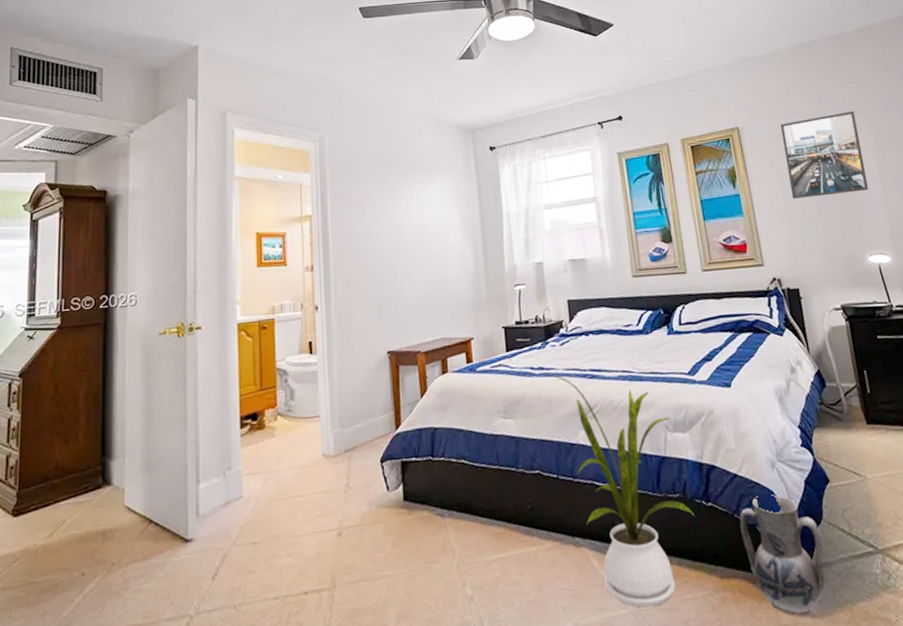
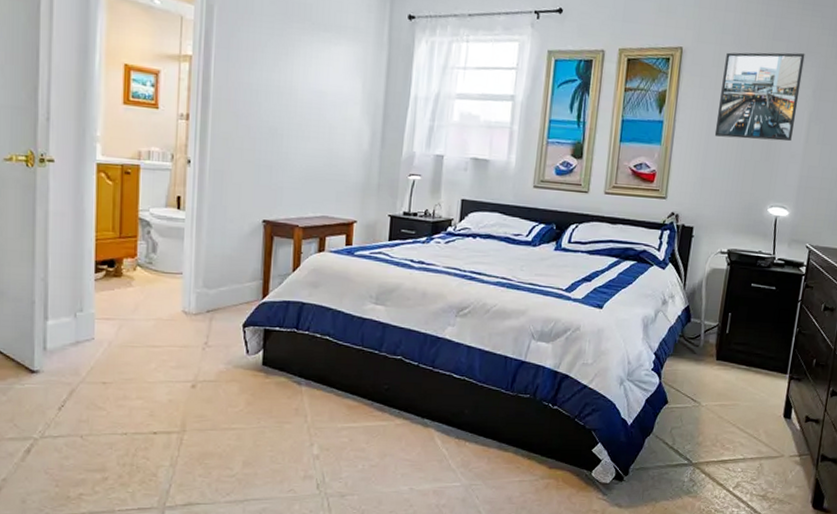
house plant: present [550,375,694,608] -> none [429,270,539,483]
ceramic jug: present [739,494,826,617] -> none [576,406,647,505]

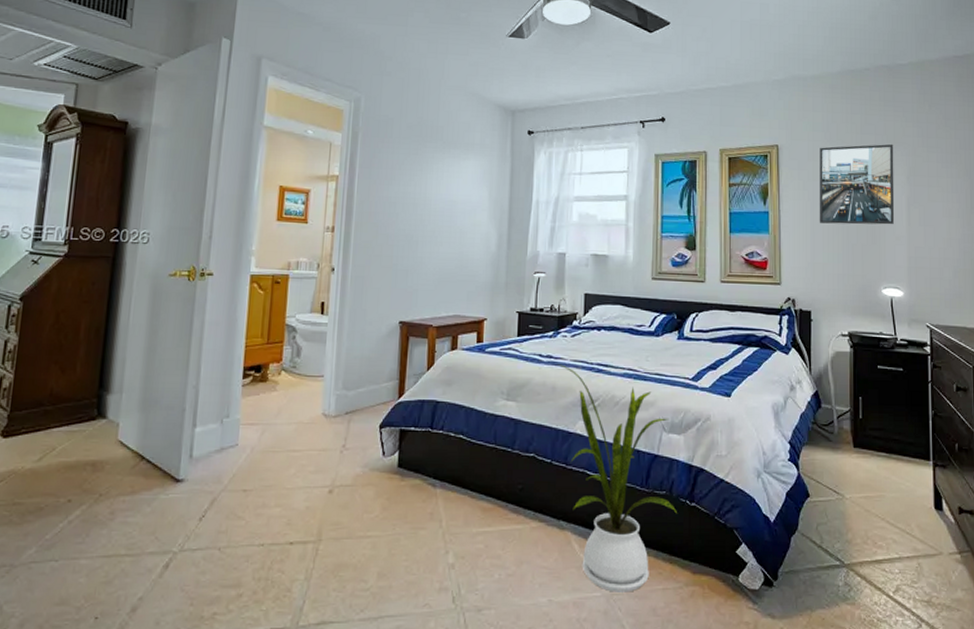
house plant: none [429,270,539,483] -> present [557,364,677,592]

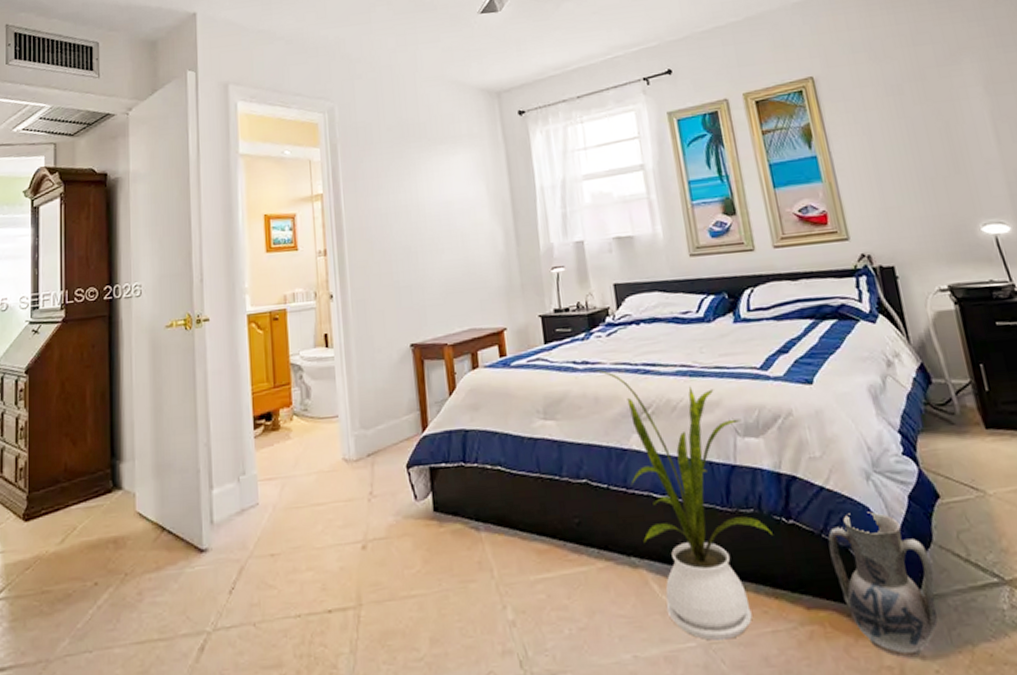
ceramic jug: none [719,502,793,616] -> present [828,511,939,657]
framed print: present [819,143,895,225] -> none [865,50,979,159]

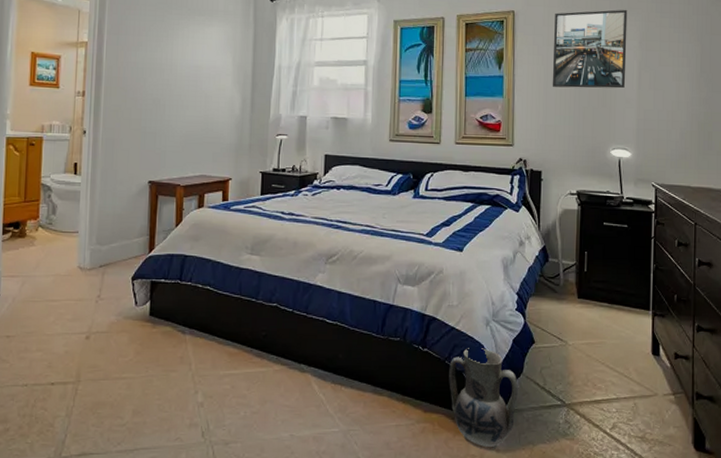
house plant: present [596,370,773,641] -> none [299,221,410,428]
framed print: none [865,50,979,159] -> present [552,9,628,89]

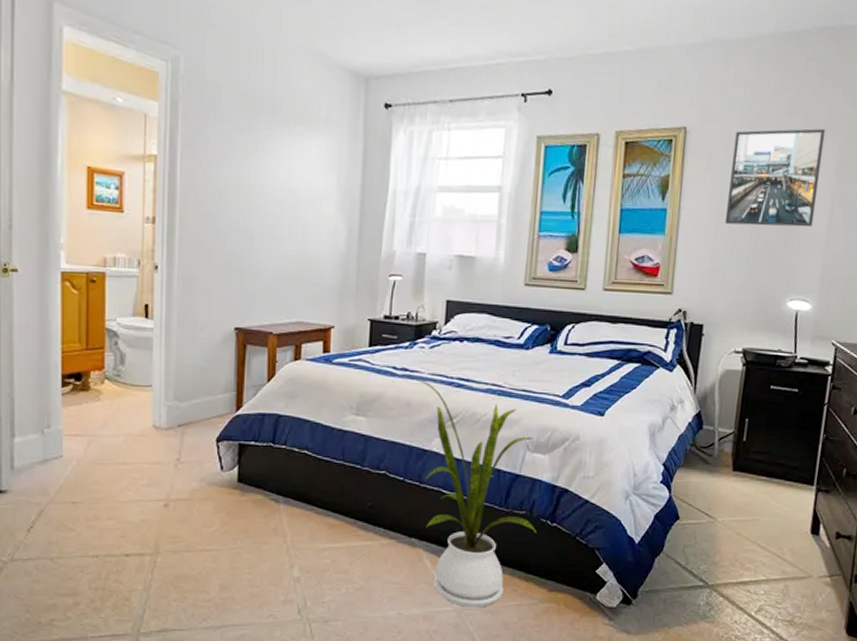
house plant: none [299,221,410,428] -> present [413,378,537,607]
ceramic jug: present [449,348,518,449] -> none [578,523,657,631]

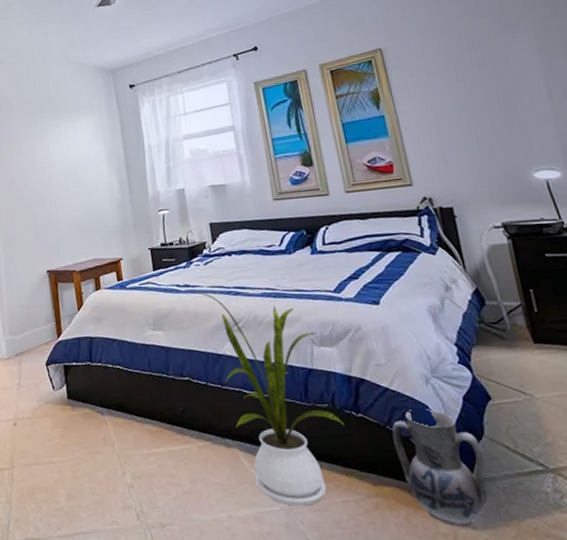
ceramic jug: none [578,523,657,631] -> present [391,409,489,527]
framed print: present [724,128,826,227] -> none [428,21,533,117]

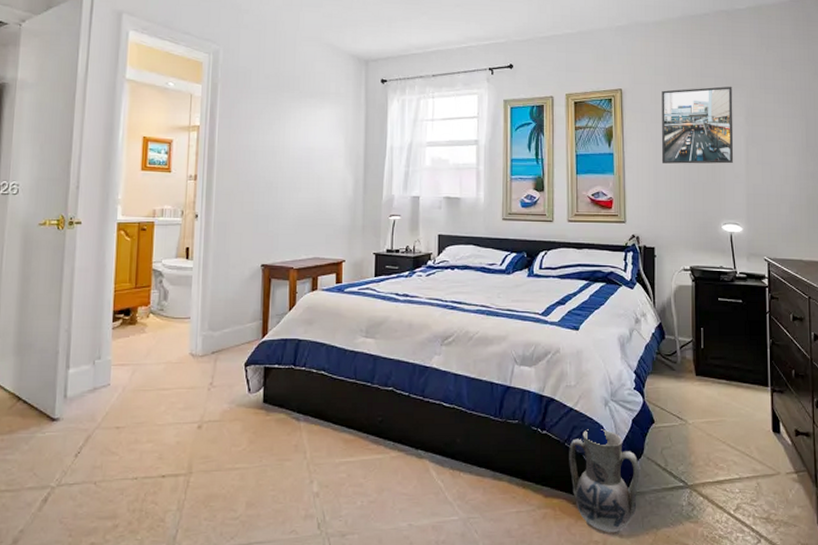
house plant: present [196,292,344,506] -> none [413,302,529,516]
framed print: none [428,21,533,117] -> present [661,86,734,164]

